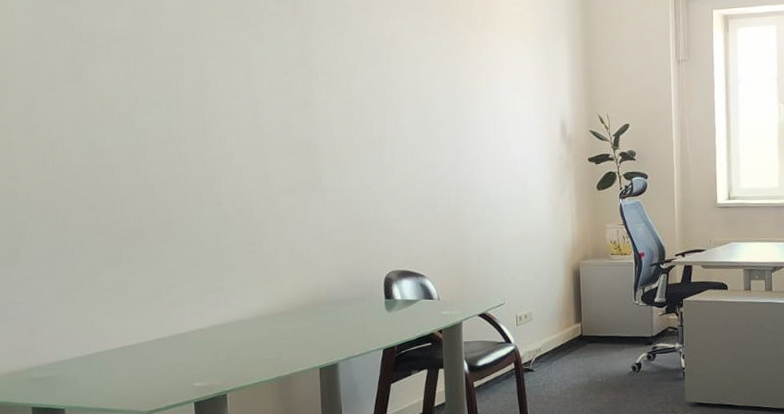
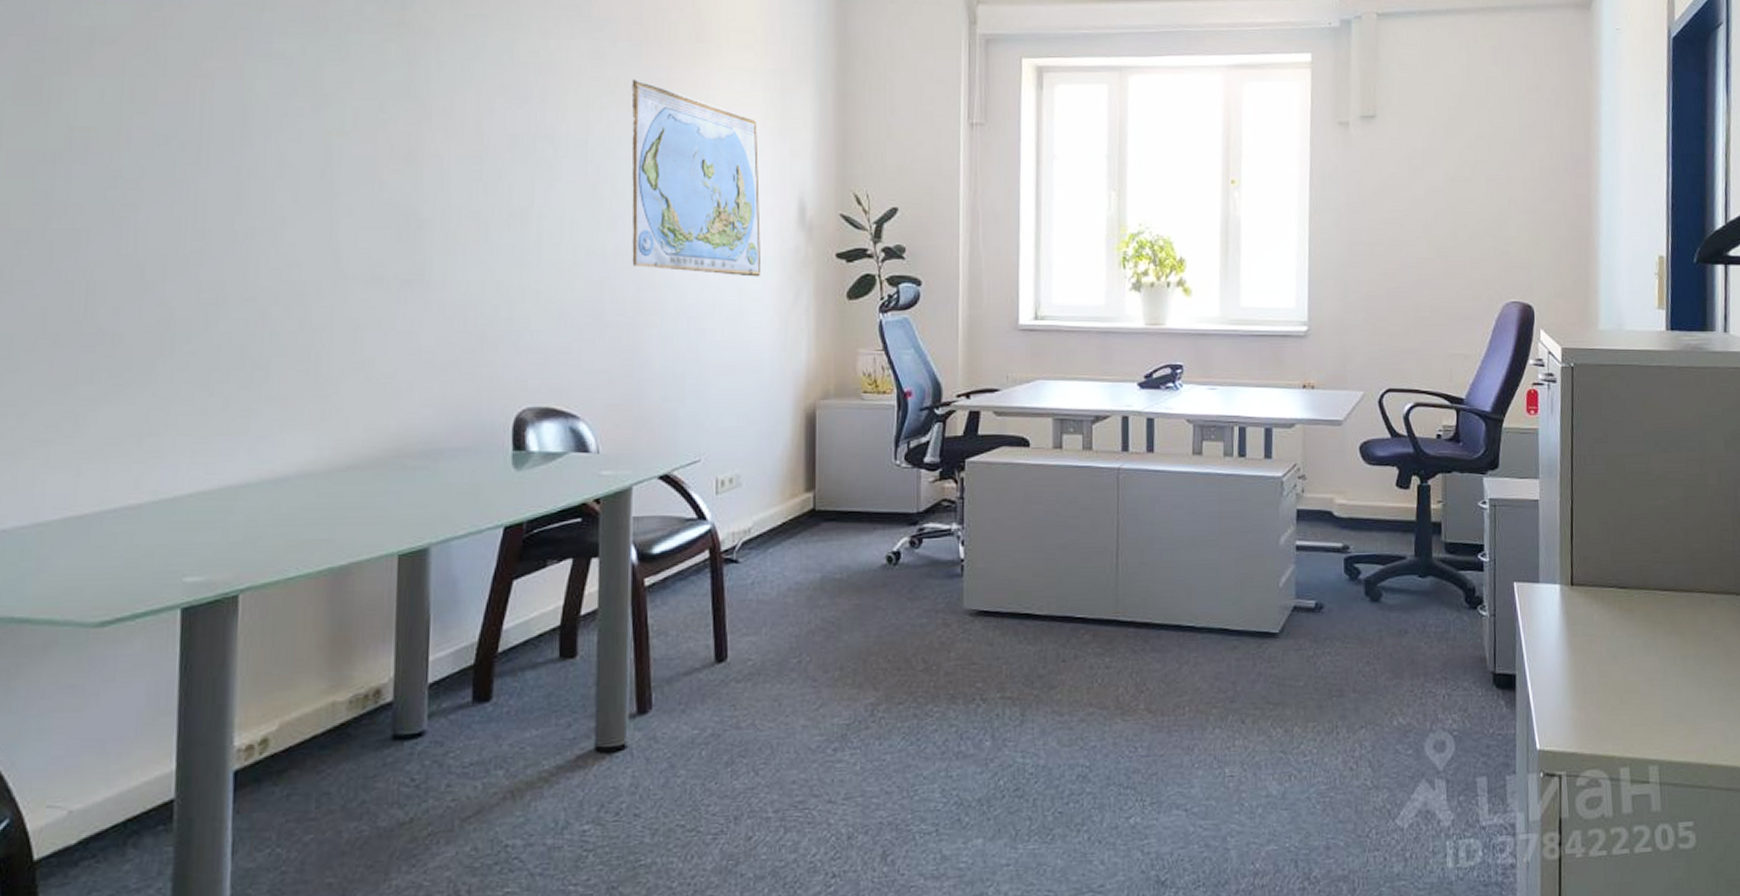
world map: none [445,43,538,177] -> present [631,79,761,277]

